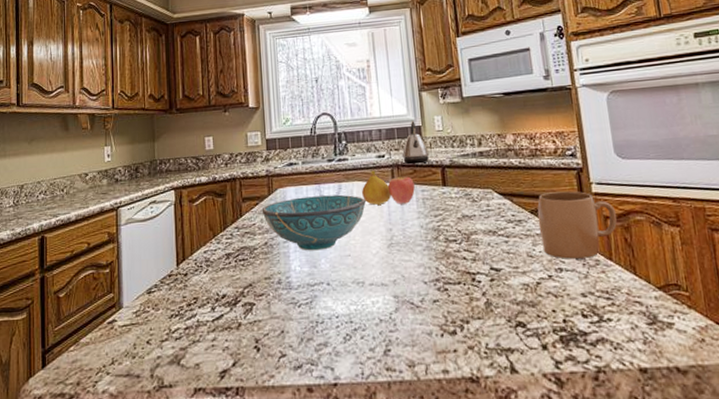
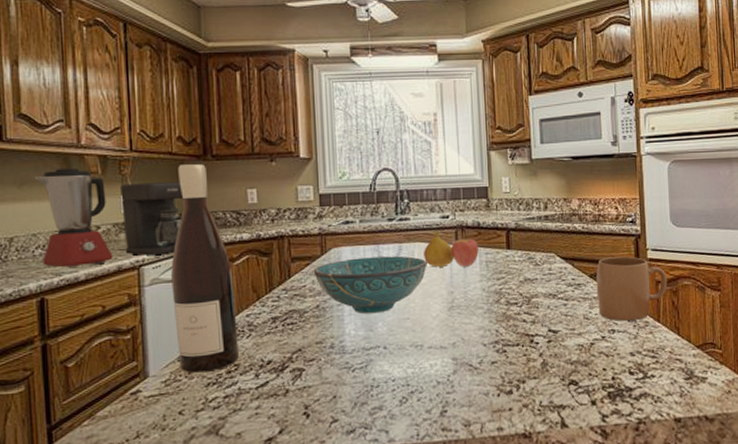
blender: none [40,125,97,211] -> present [34,168,113,269]
coffee maker: none [104,133,154,198] -> present [120,182,184,256]
bottle: none [142,117,199,305] -> present [171,164,240,373]
kettle: present [401,120,430,165] -> none [466,180,495,227]

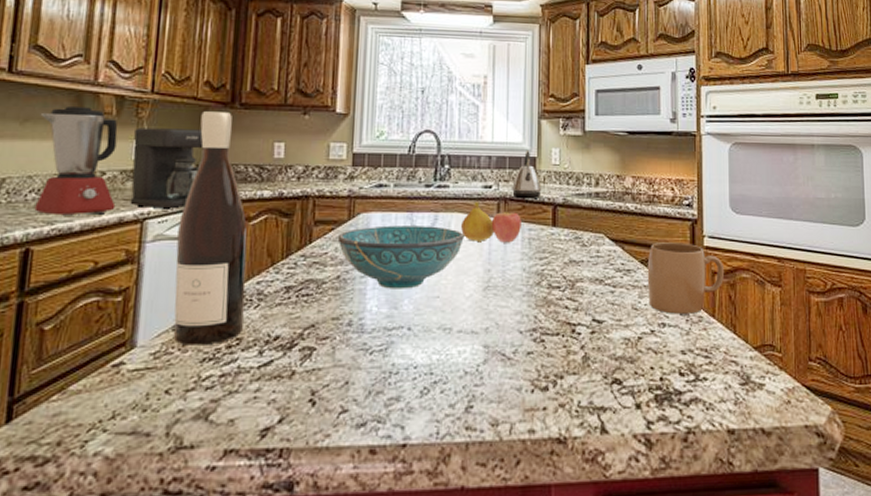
kettle: none [466,180,495,227] -> present [511,149,542,200]

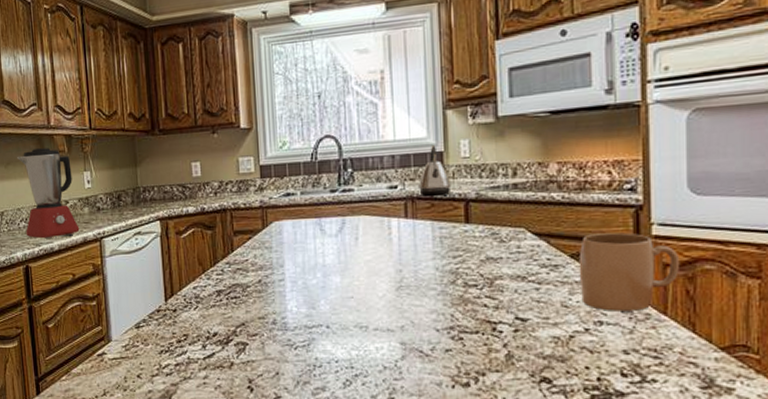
coffee maker: present [130,127,204,209] -> none [83,157,136,229]
bottle: present [173,111,247,345] -> none [127,139,189,340]
bowl: present [337,225,466,289] -> none [255,230,374,291]
fruit: present [460,201,495,241] -> none [368,203,404,243]
fruit: present [491,205,521,243] -> none [399,204,431,243]

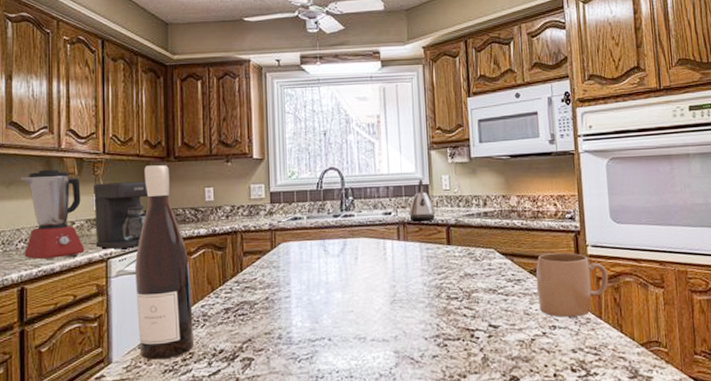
coffee maker: none [83,157,136,229] -> present [94,181,149,249]
bottle: none [127,139,189,340] -> present [135,165,195,360]

